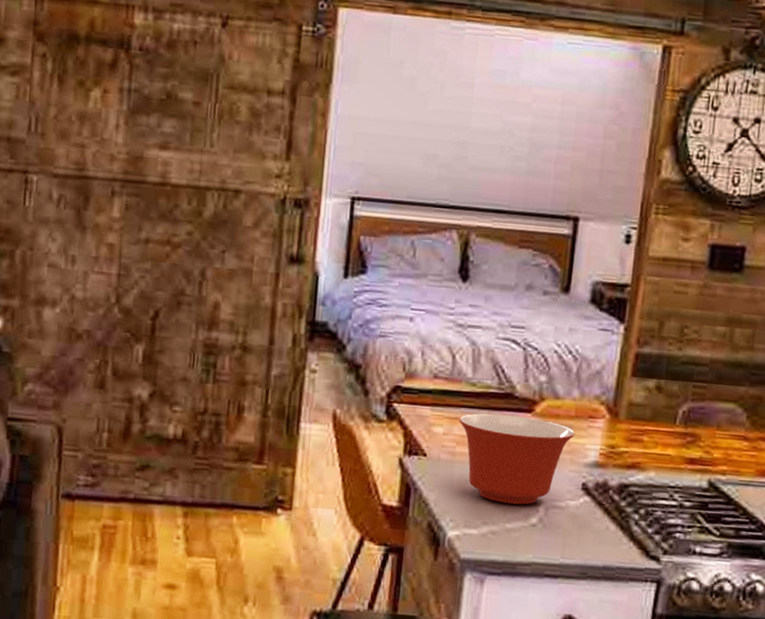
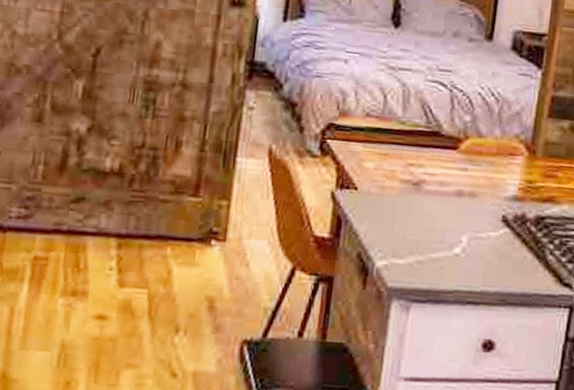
mixing bowl: present [459,413,576,505] -> none [389,150,497,236]

